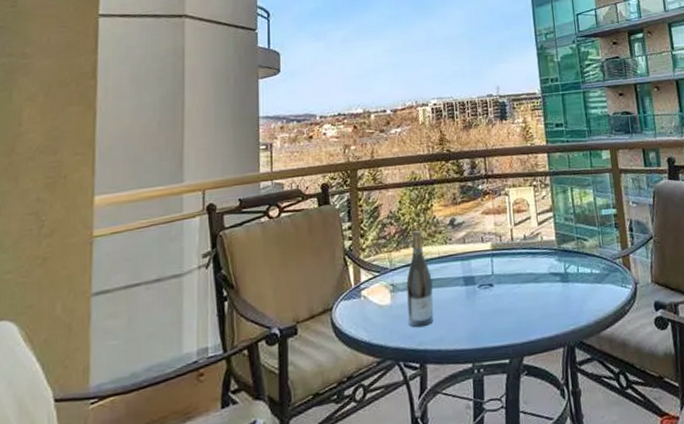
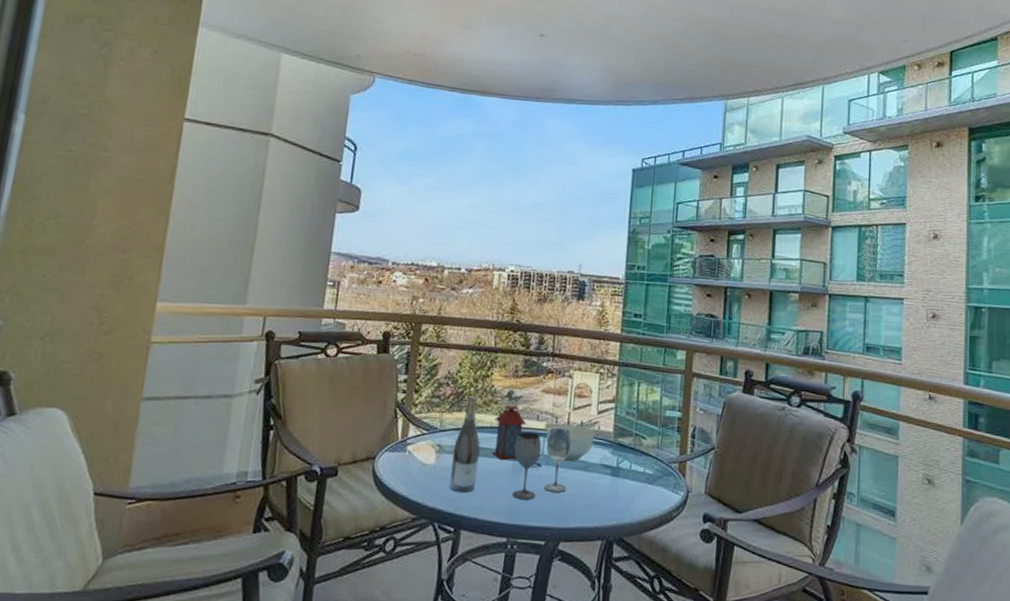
lantern: none [441,221,473,288] -> present [491,394,527,461]
wineglass: none [465,245,521,323] -> present [512,428,572,500]
bowl: none [492,239,540,276] -> present [545,424,595,461]

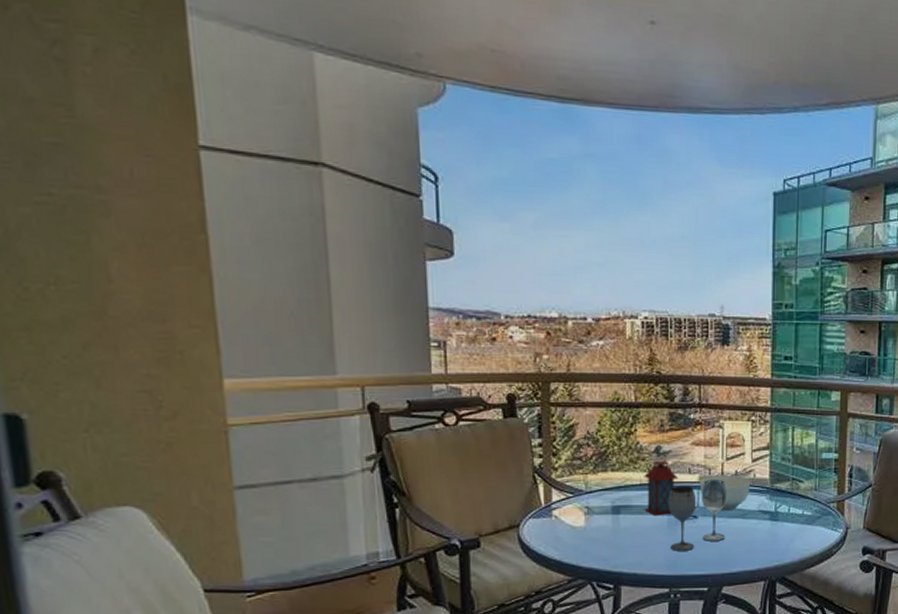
wine bottle: present [449,396,480,493] -> none [603,455,632,551]

